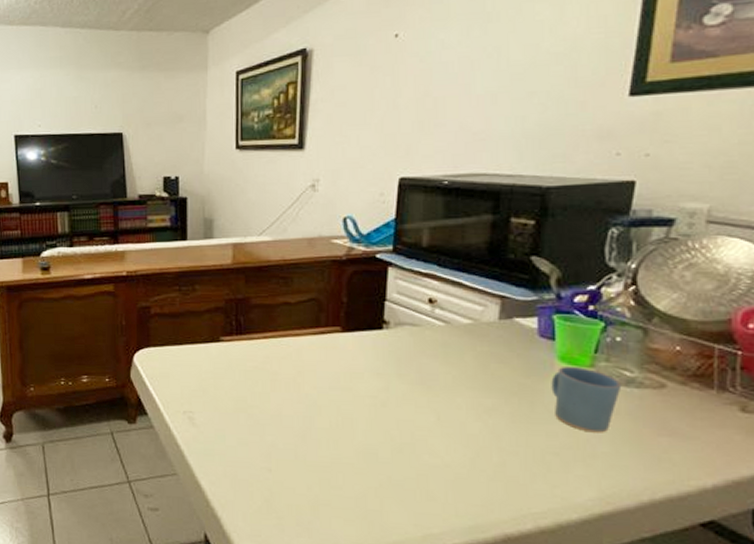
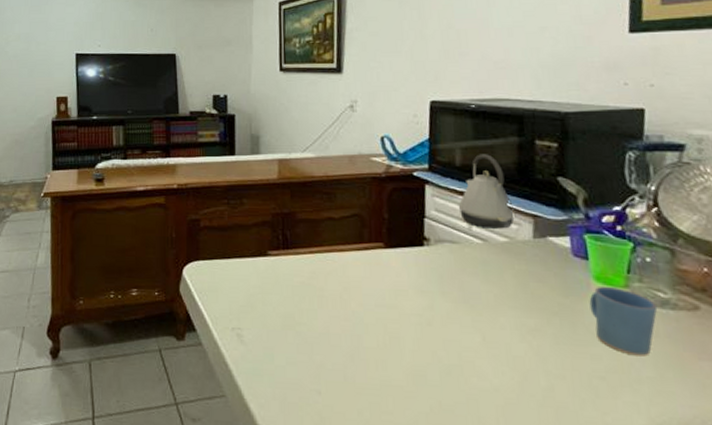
kettle: none [421,233,482,311] -> present [458,154,516,229]

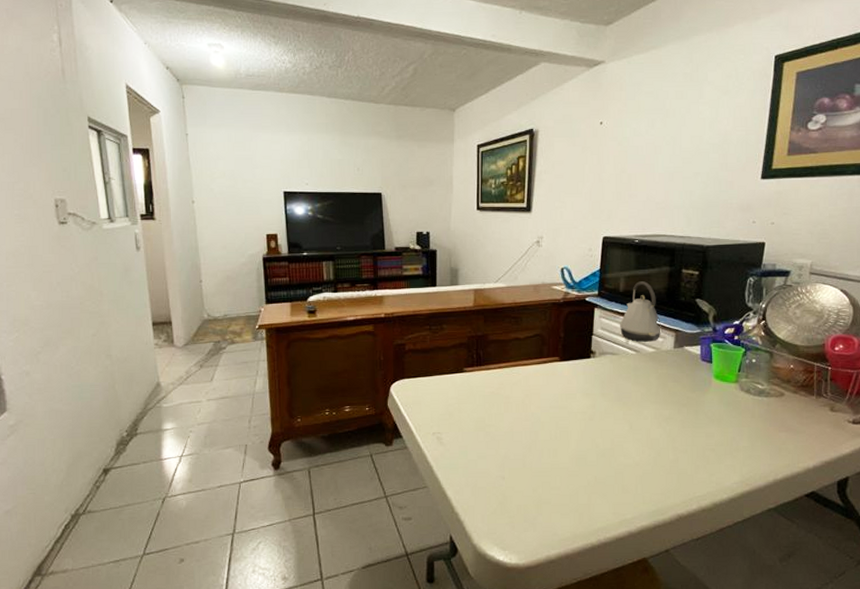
mug: present [589,287,658,357] -> none [709,383,756,432]

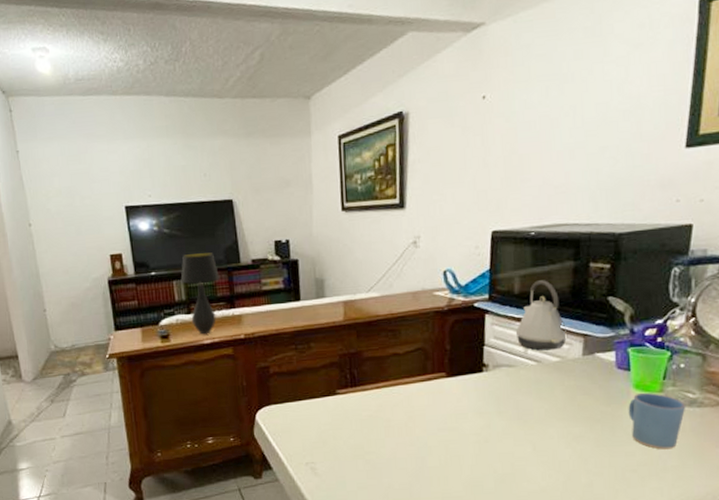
table lamp: none [330,237,365,311] -> present [180,252,220,334]
mug: none [709,383,756,432] -> present [628,393,686,450]

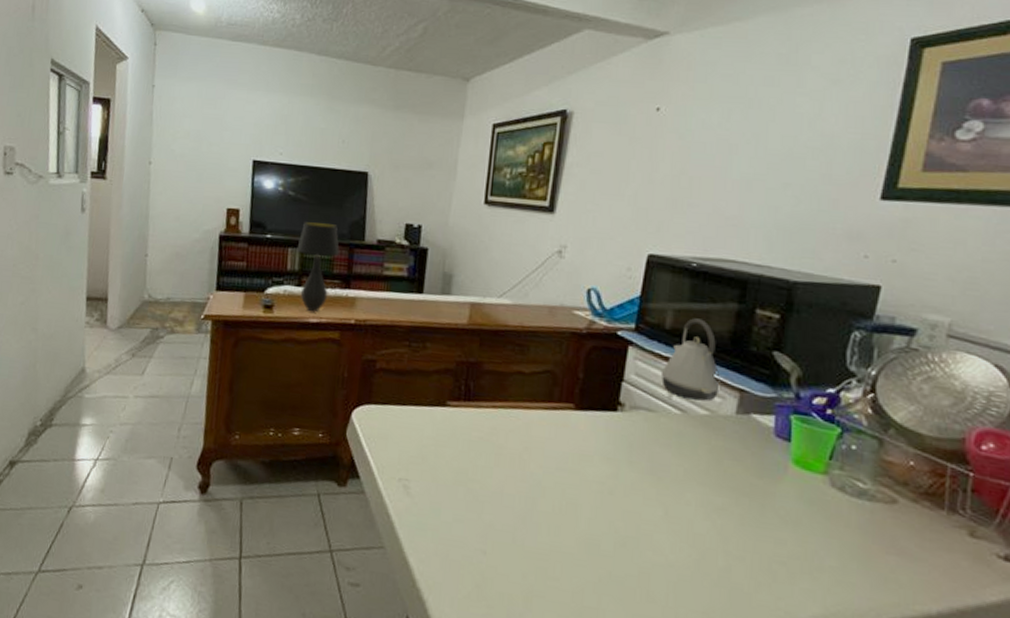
mug: present [628,393,686,450] -> none [783,471,854,546]

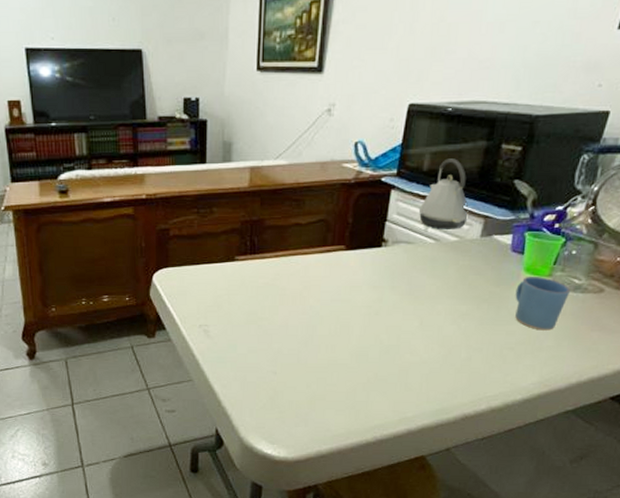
table lamp: present [296,221,340,311] -> none [82,105,123,191]
mug: none [783,471,854,546] -> present [515,277,571,331]

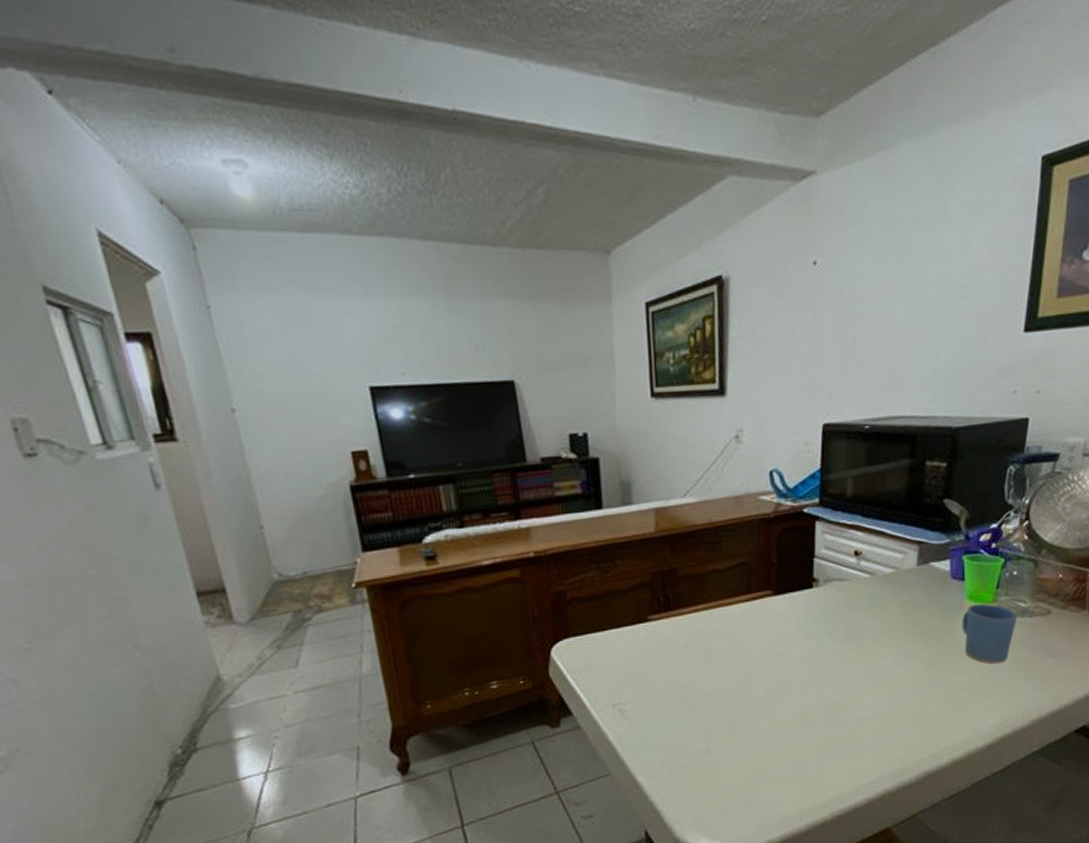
kettle: present [418,158,470,229] -> none [847,480,903,561]

